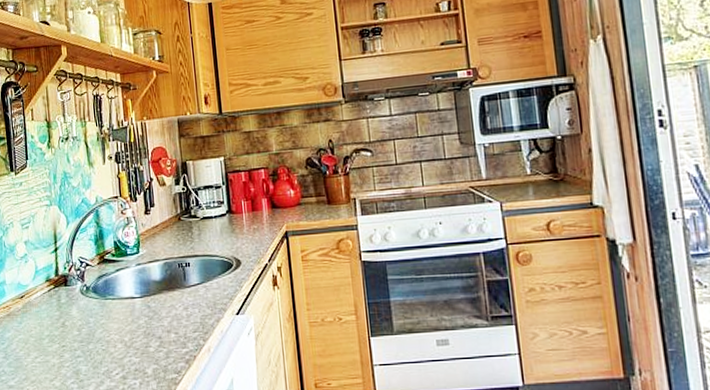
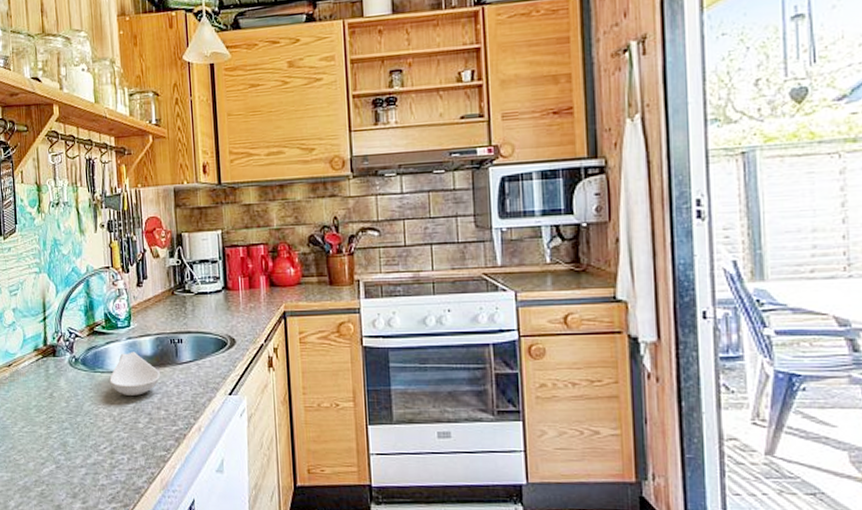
spoon rest: none [120,277,169,321] -> present [109,352,160,396]

